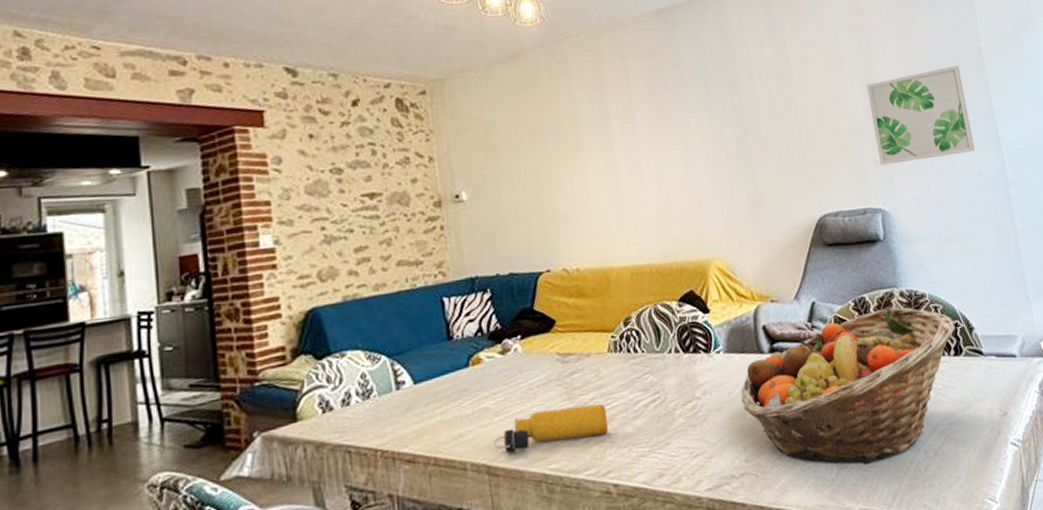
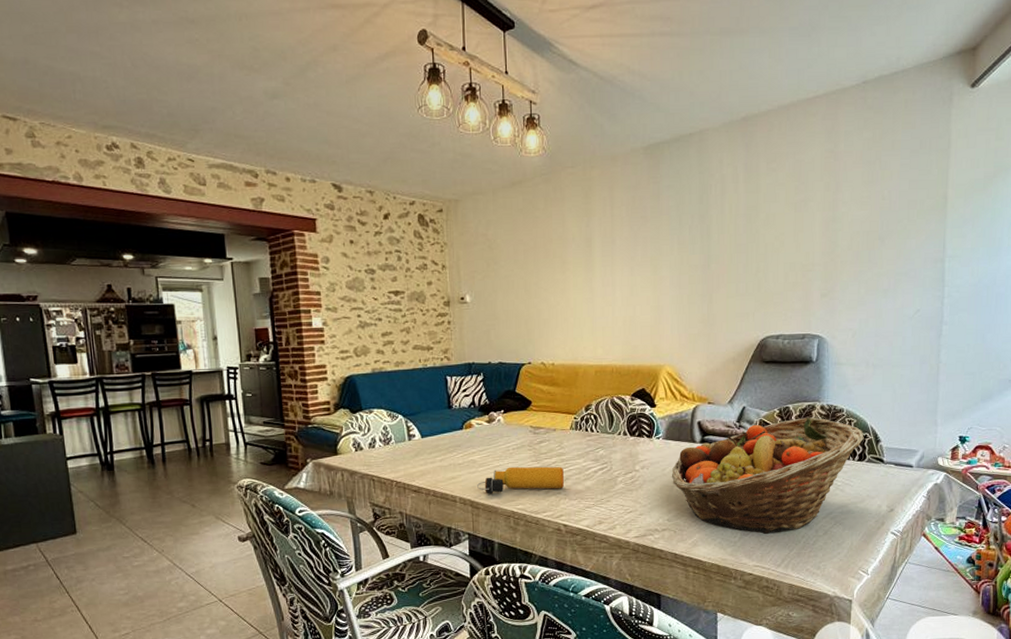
wall art: present [866,65,975,165] -> none [826,211,921,298]

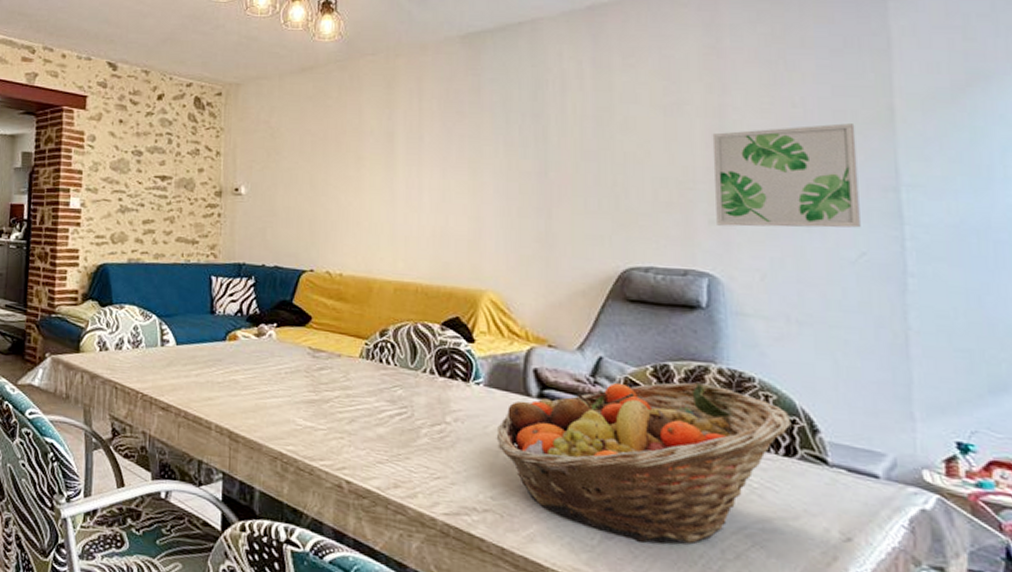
water bottle: present [476,466,564,494] -> none [237,394,349,433]
wall art: none [826,211,921,298] -> present [712,123,861,228]

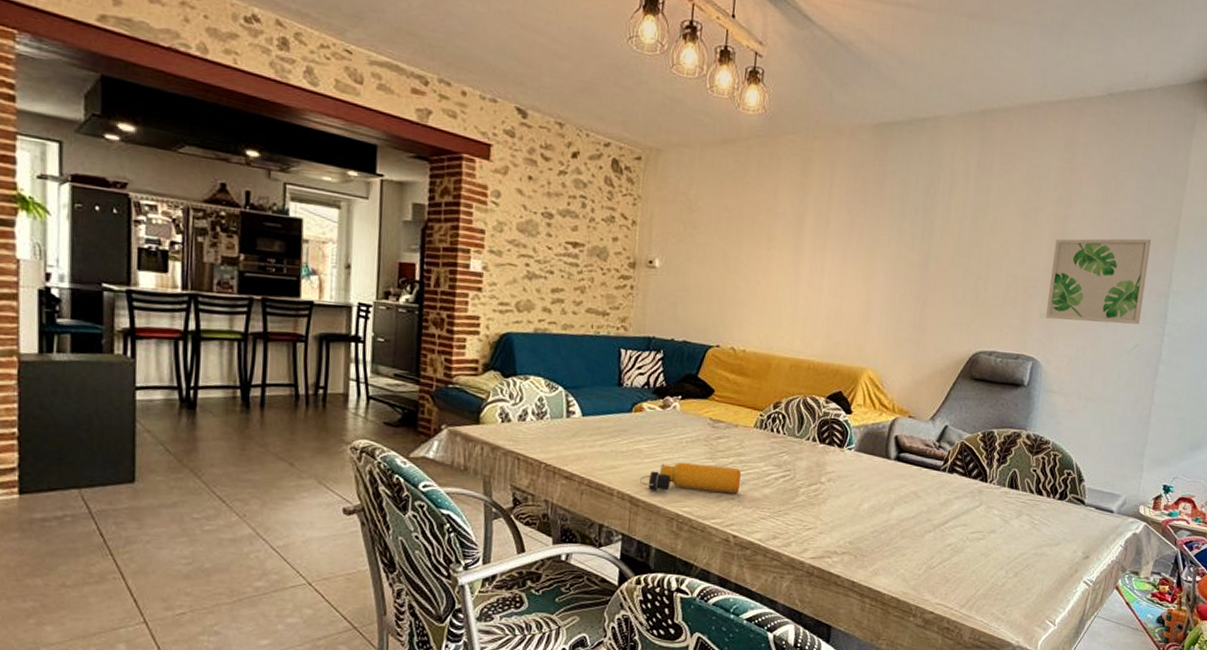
water bottle: none [237,394,349,433] -> present [638,462,741,494]
fruit basket: present [496,382,792,544] -> none [859,445,1068,570]

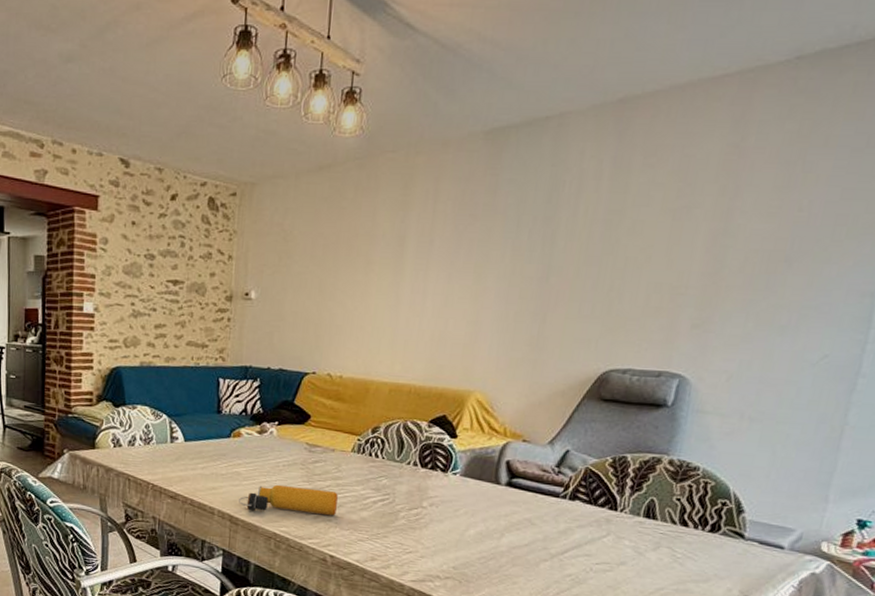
wall art: present [1046,238,1152,325] -> none [698,228,853,332]

